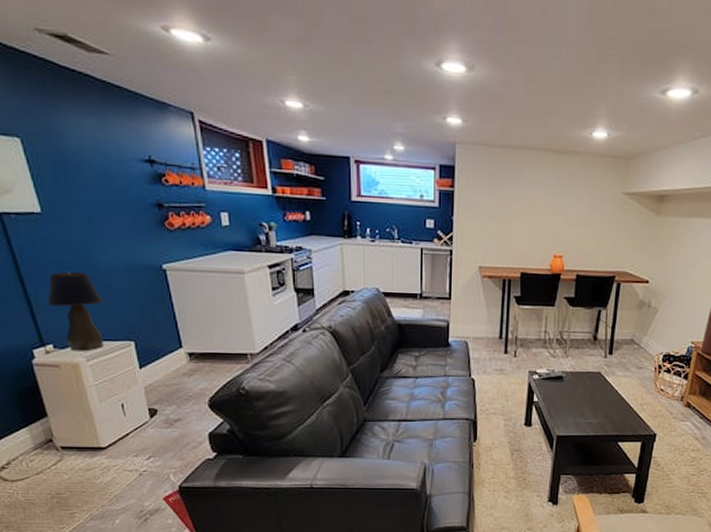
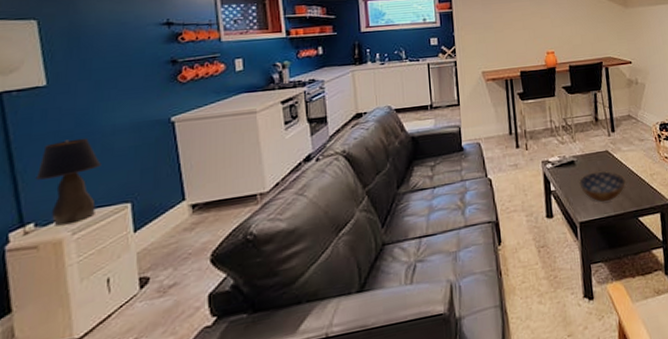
bowl: none [563,391,613,422] -> present [579,171,626,202]

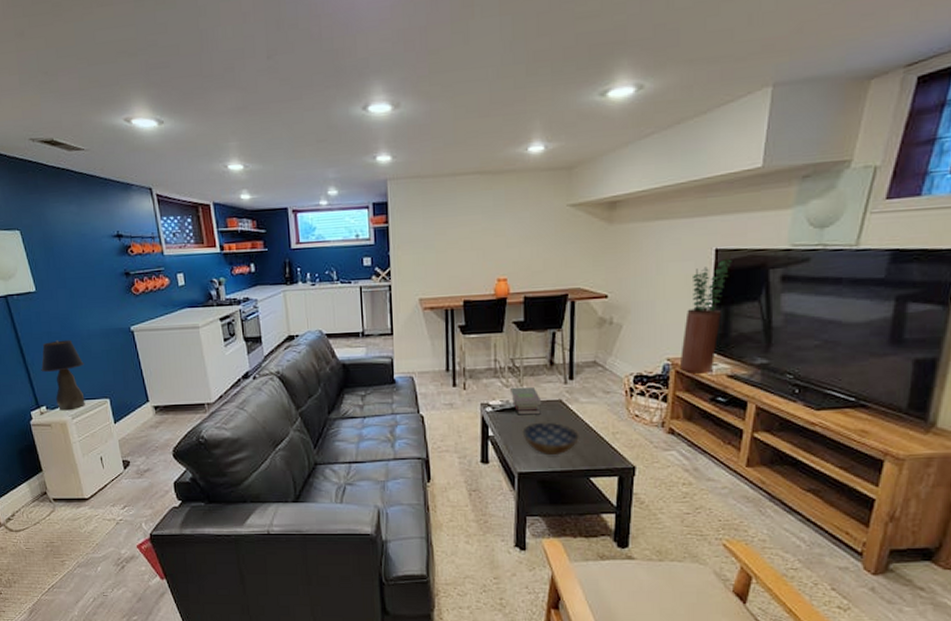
books: none [564,142,593,169] -> present [509,386,542,415]

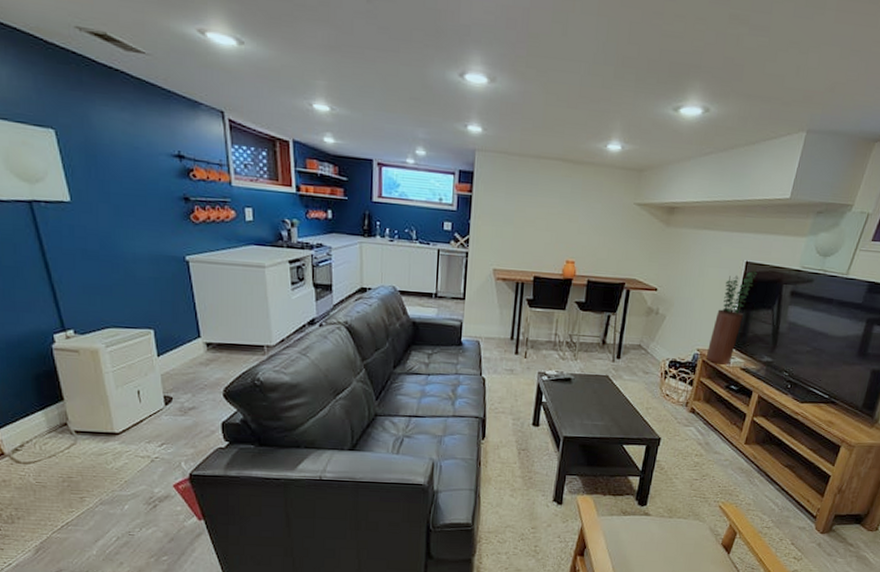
table lamp: present [41,339,85,411] -> none [70,259,126,338]
books: present [509,386,542,415] -> none [564,360,592,387]
bowl: present [522,422,579,456] -> none [571,393,619,424]

